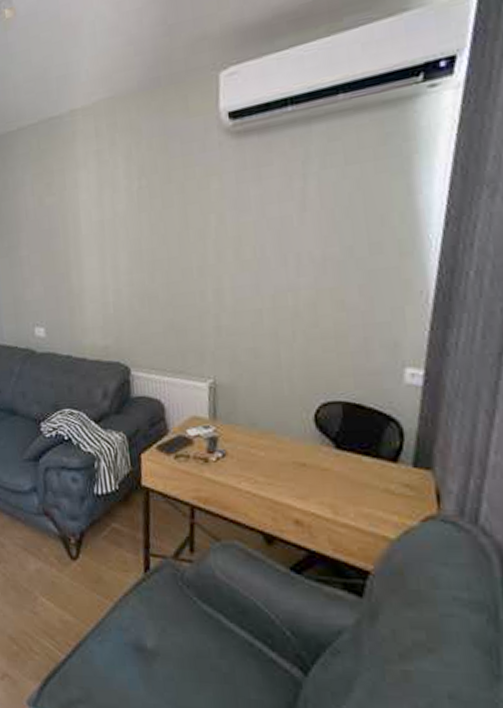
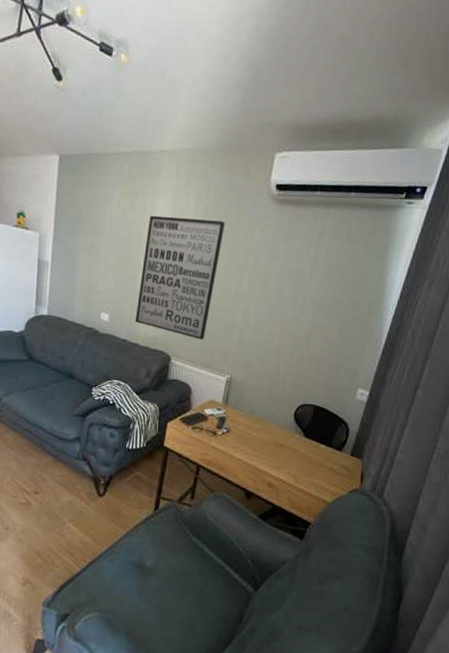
wall art: none [71,178,170,339] -> present [135,215,225,340]

